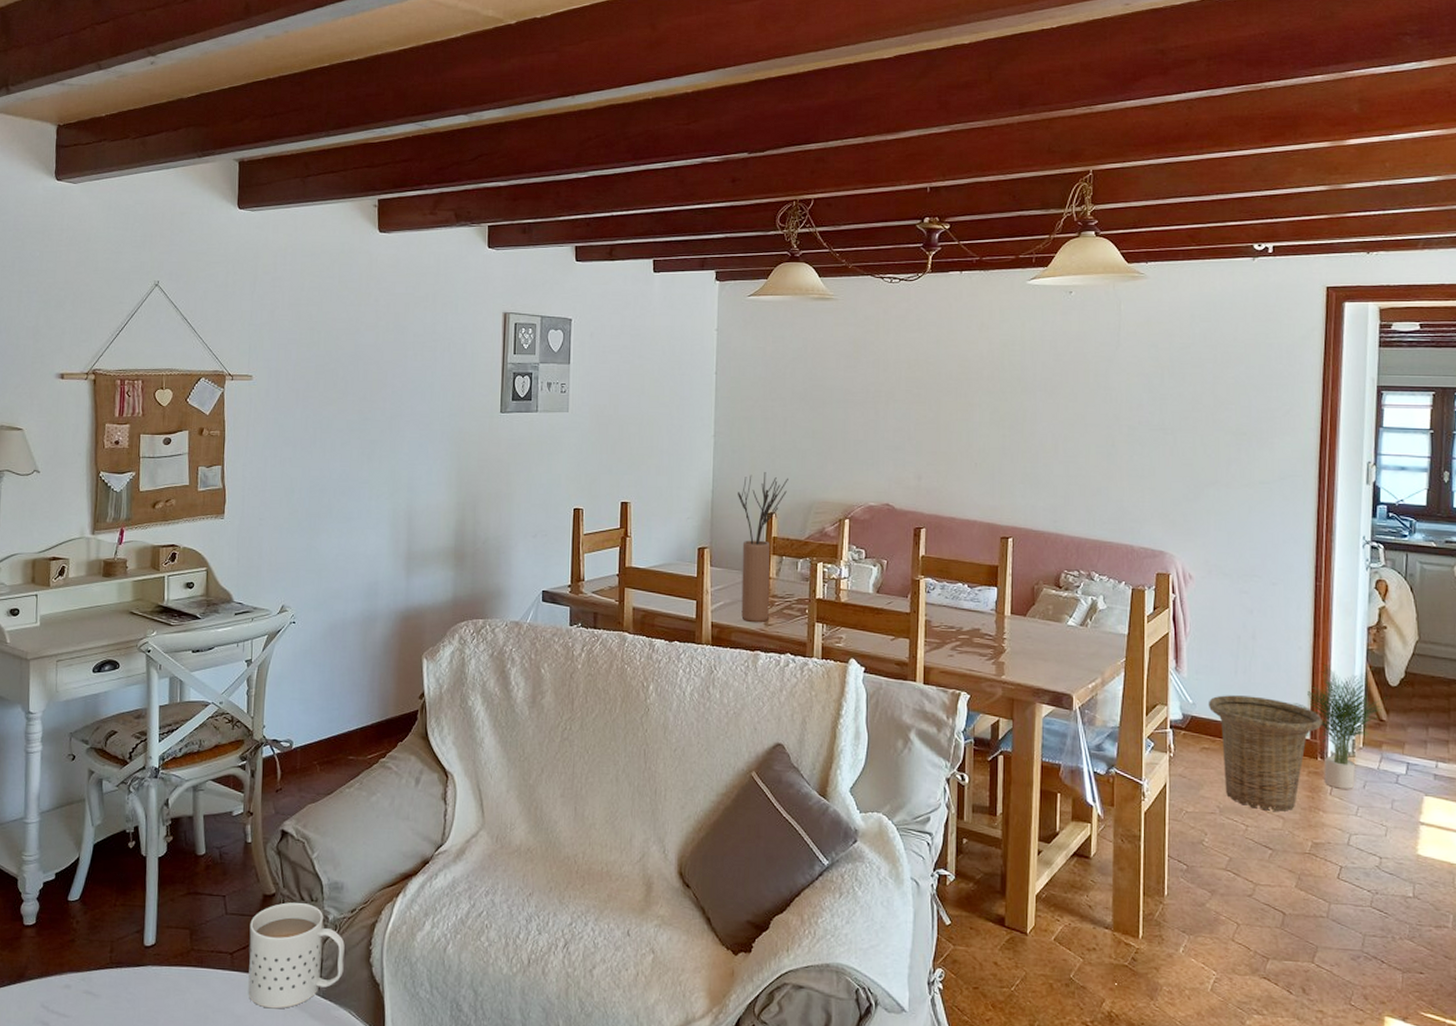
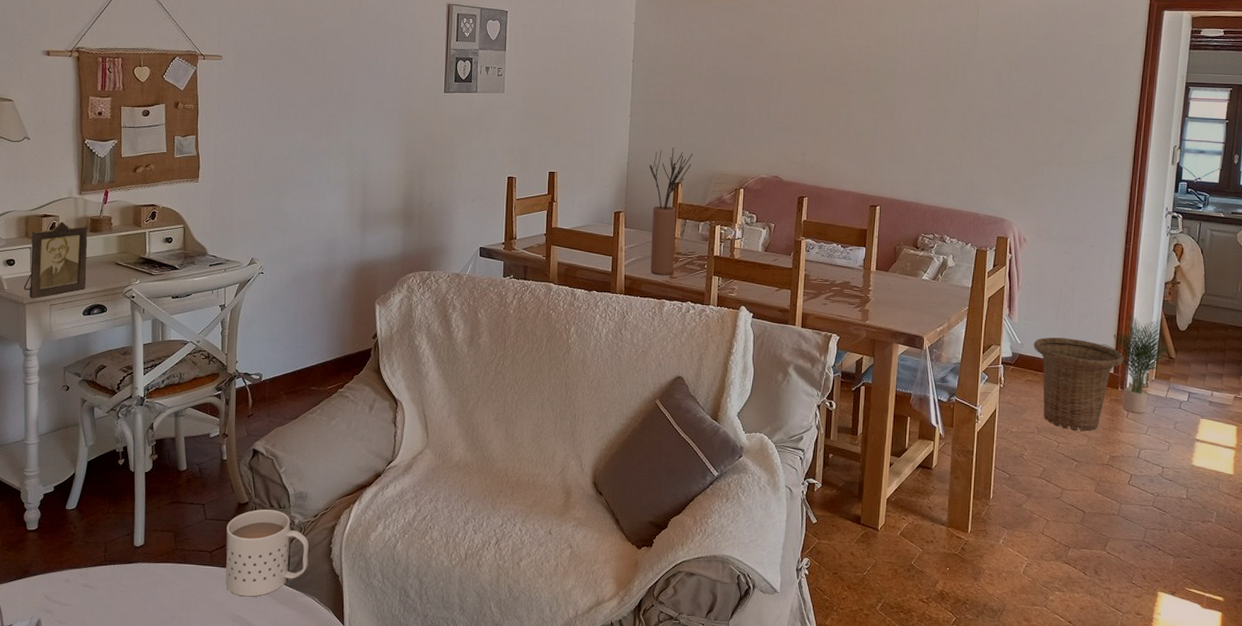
photo frame: none [28,565,100,654] -> present [23,221,88,299]

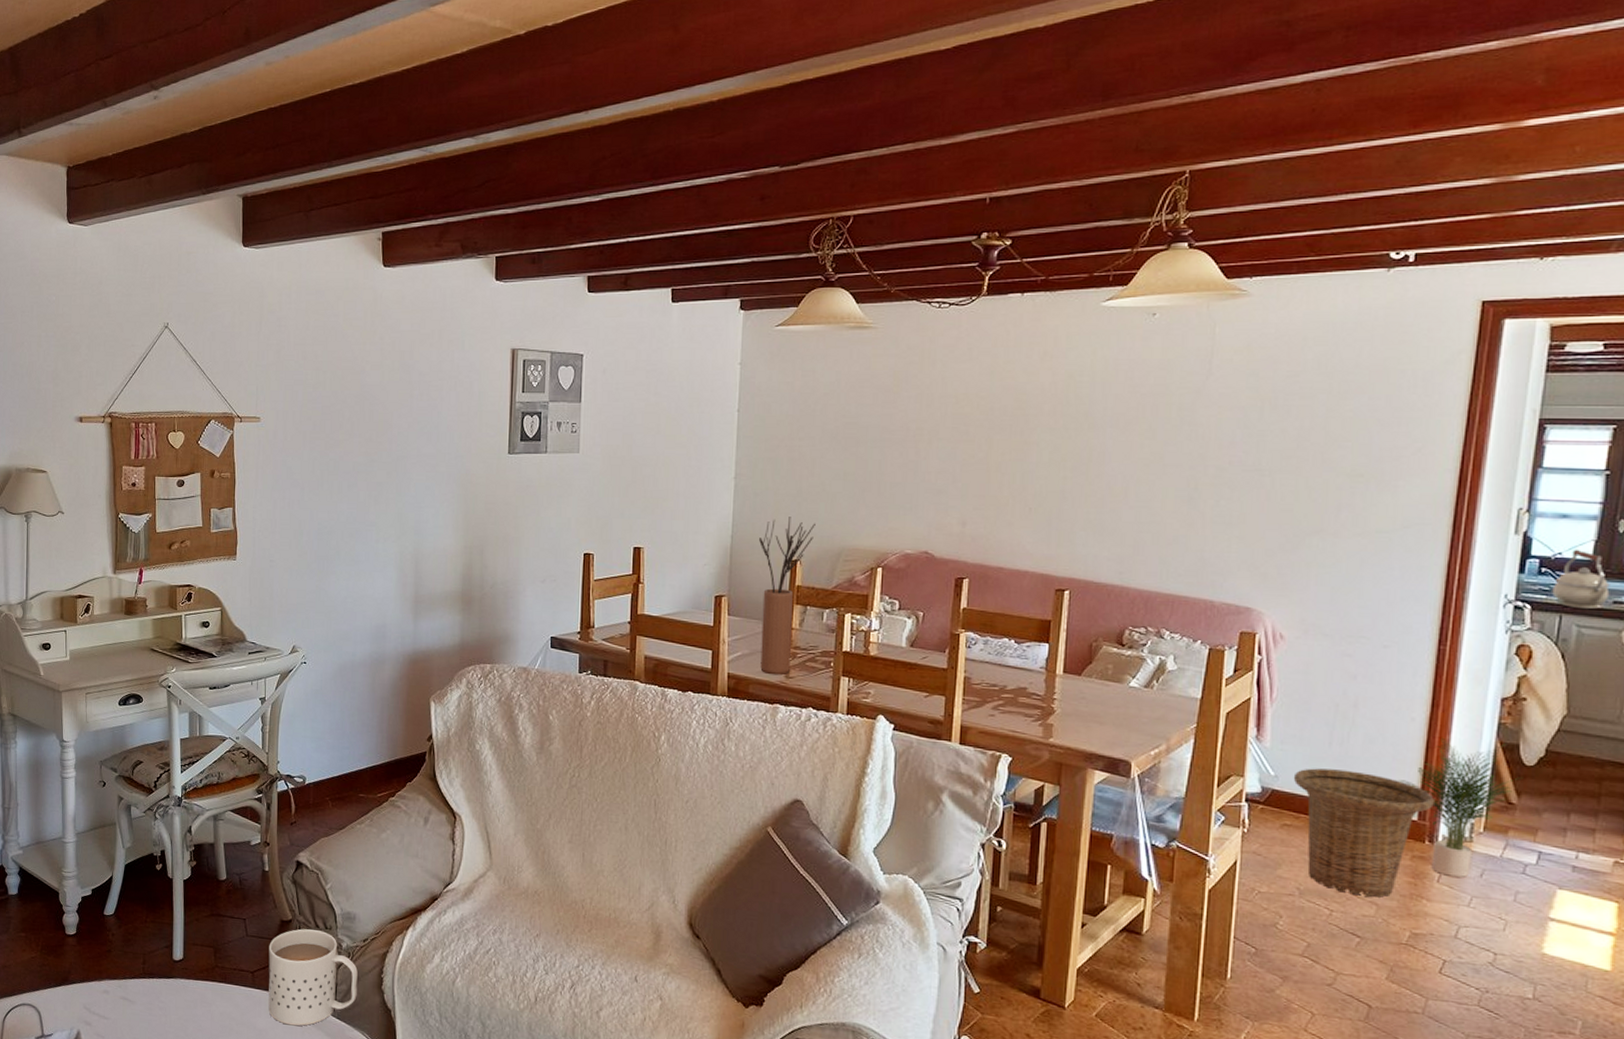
photo frame: present [23,221,88,299] -> none [59,603,123,686]
kettle: none [1195,175,1230,218] -> present [1552,548,1610,610]

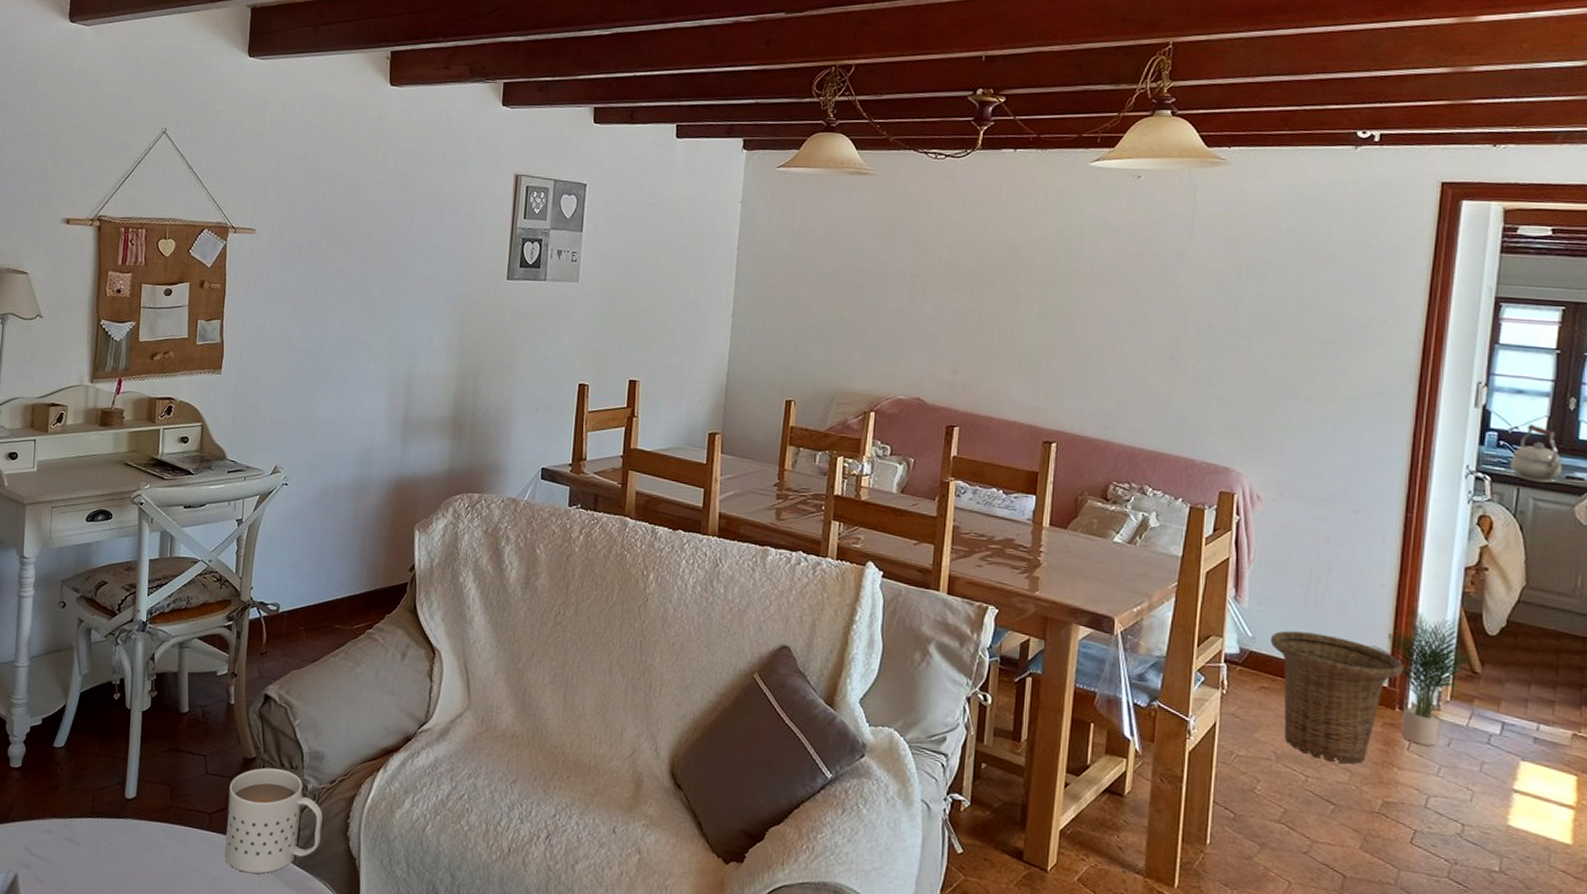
vase: present [759,517,815,676] -> none [752,356,811,517]

